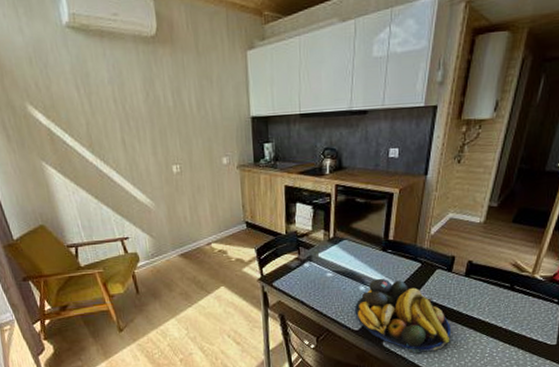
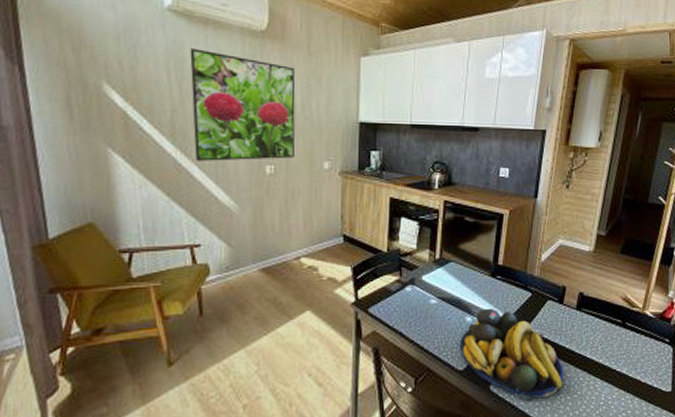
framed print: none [92,62,197,167] -> present [190,48,296,161]

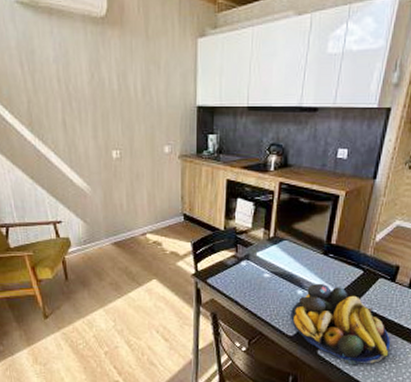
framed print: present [190,48,296,161] -> none [39,40,138,147]

